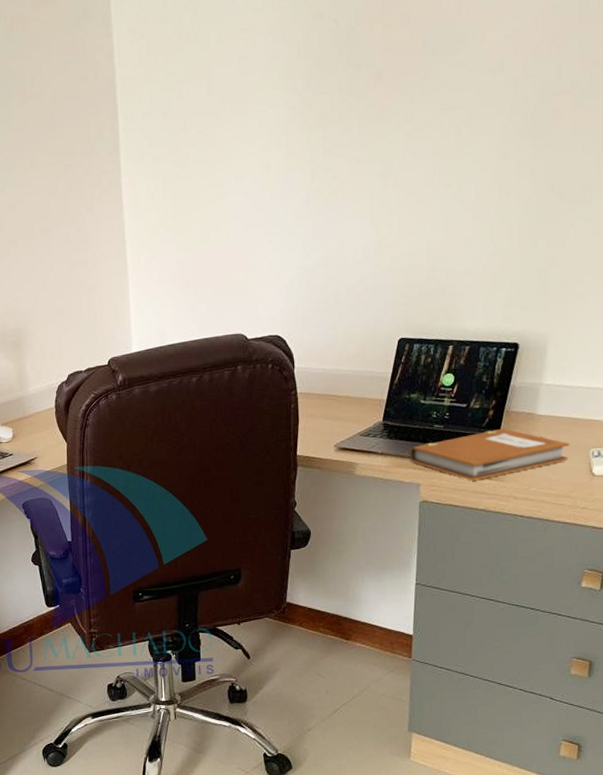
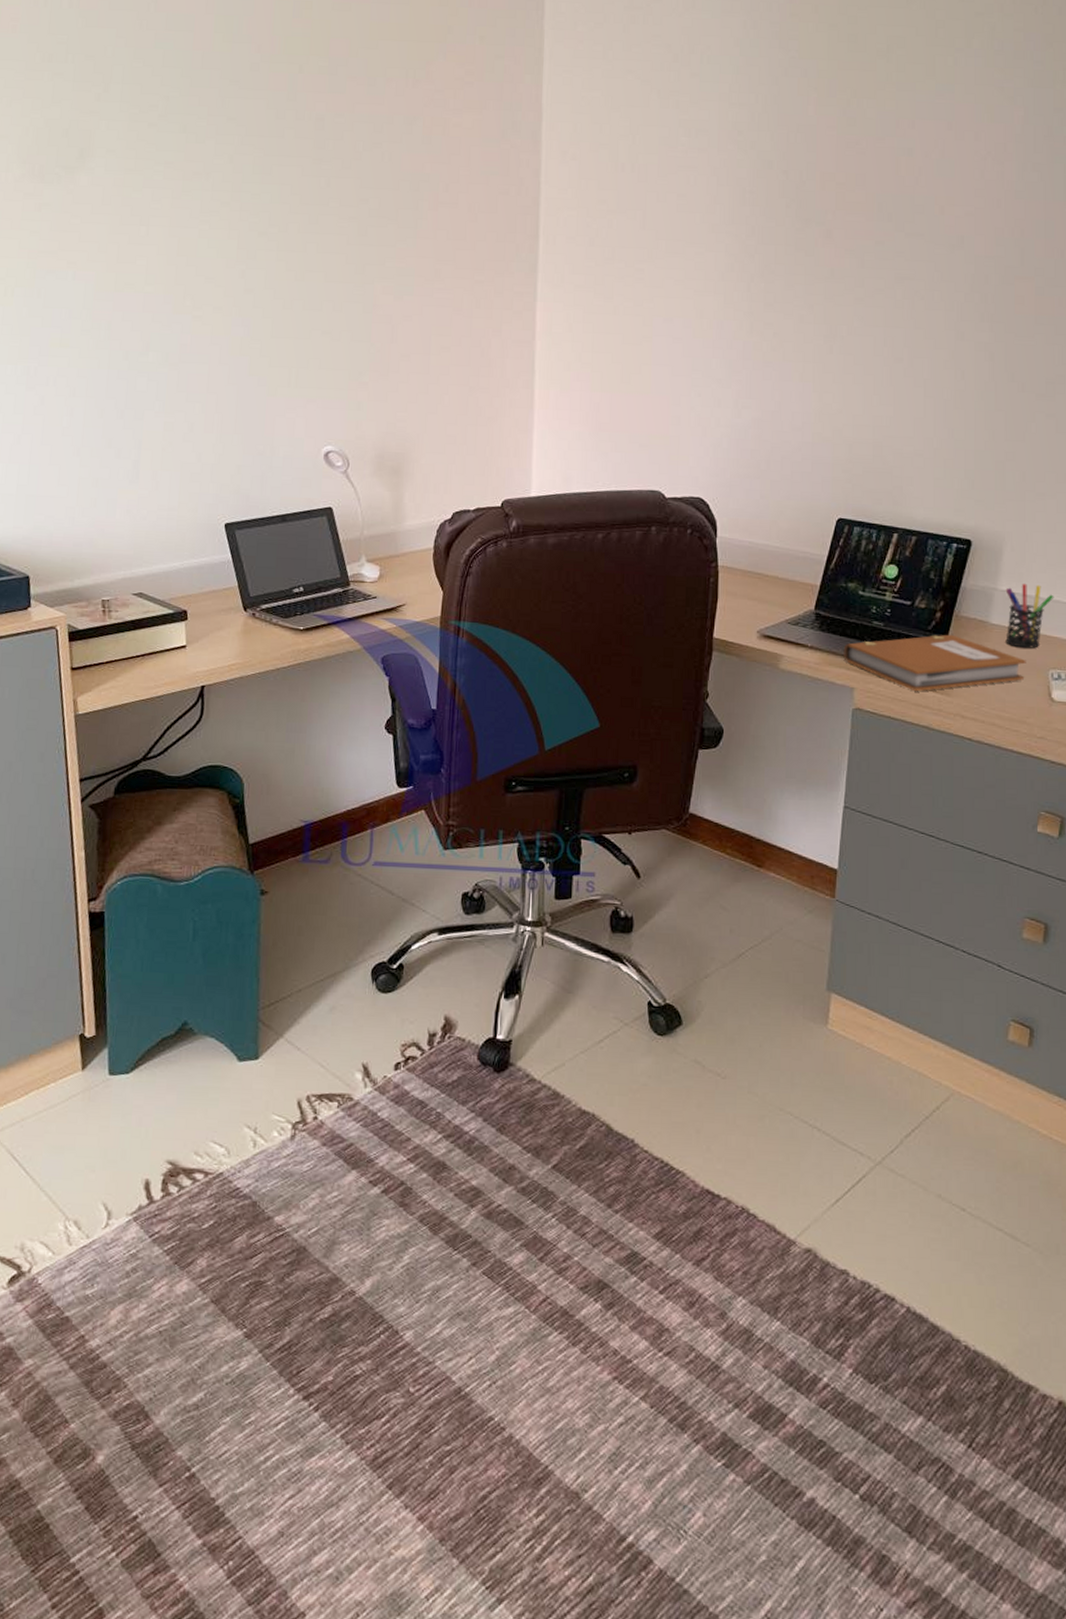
pen holder: none [550,375,594,433] -> present [1005,584,1054,648]

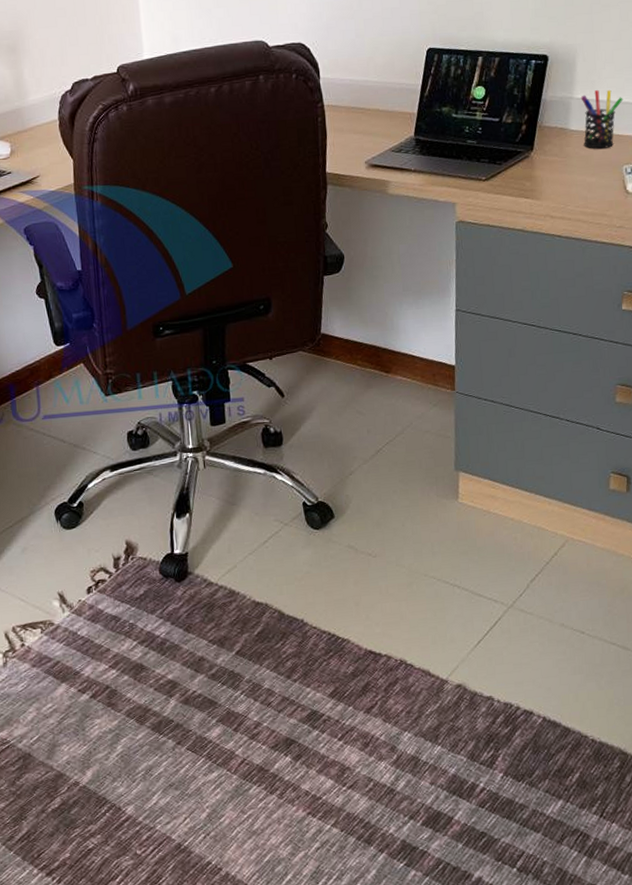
notebook: present [843,634,1026,692] -> none [443,144,603,200]

